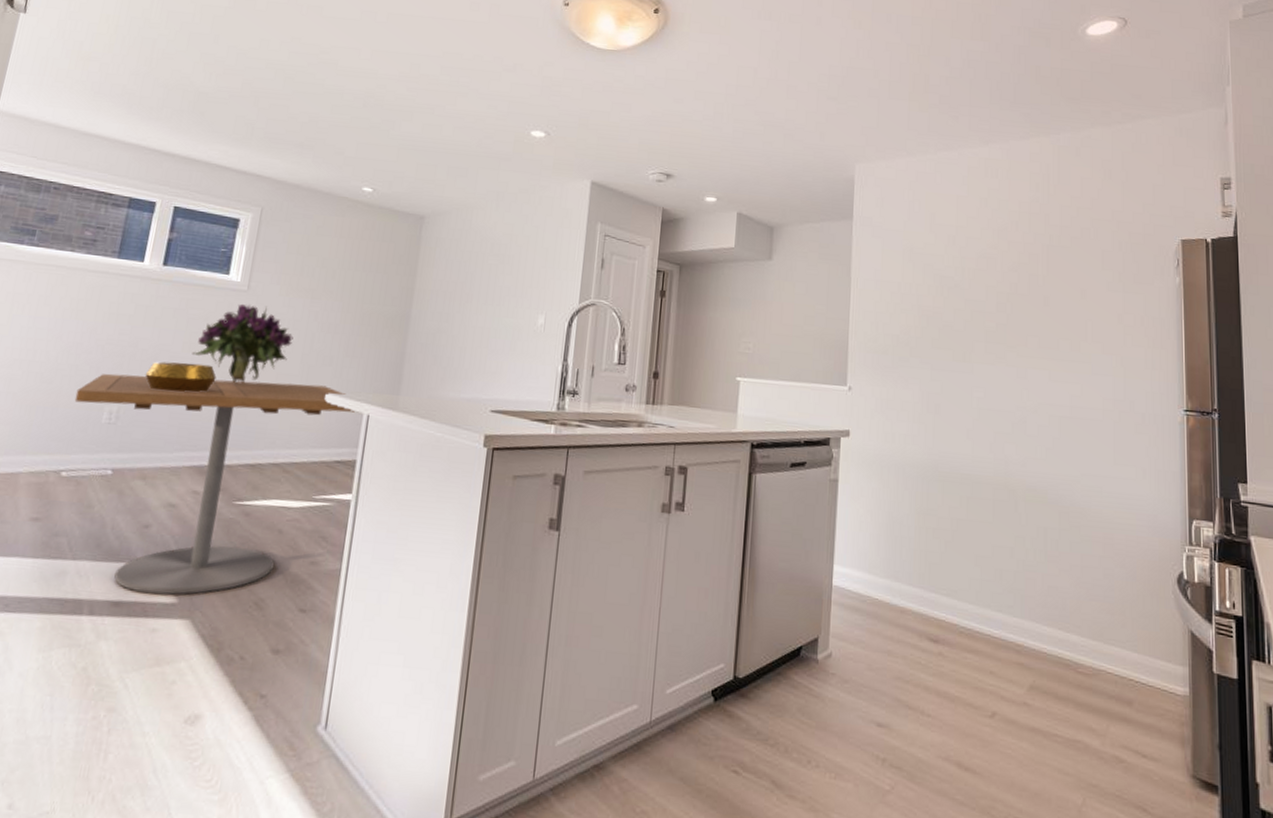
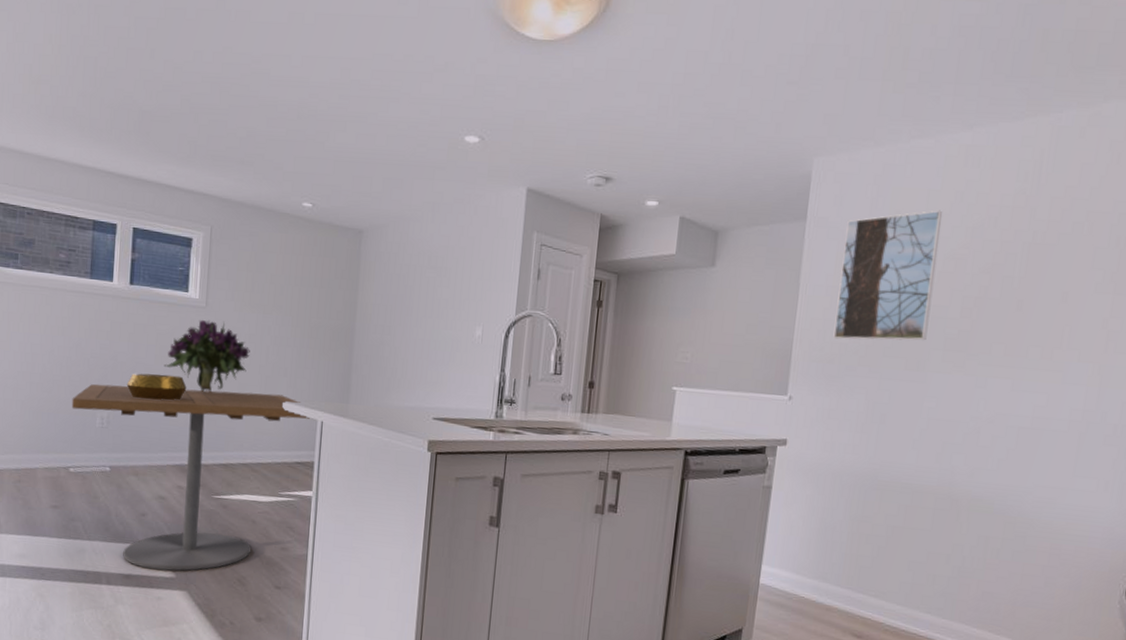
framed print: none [885,213,971,333] -> present [833,210,942,341]

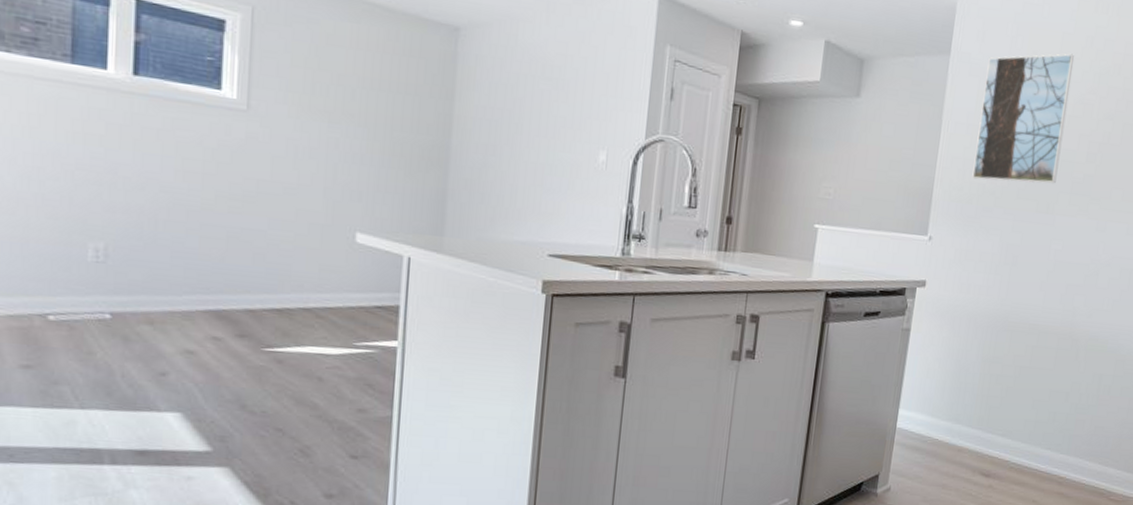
dining table: present [71,384,310,571] -> none [48,204,393,444]
decorative bowl: present [126,373,187,401] -> none [132,191,222,229]
bouquet: present [164,319,250,393] -> none [187,125,311,220]

